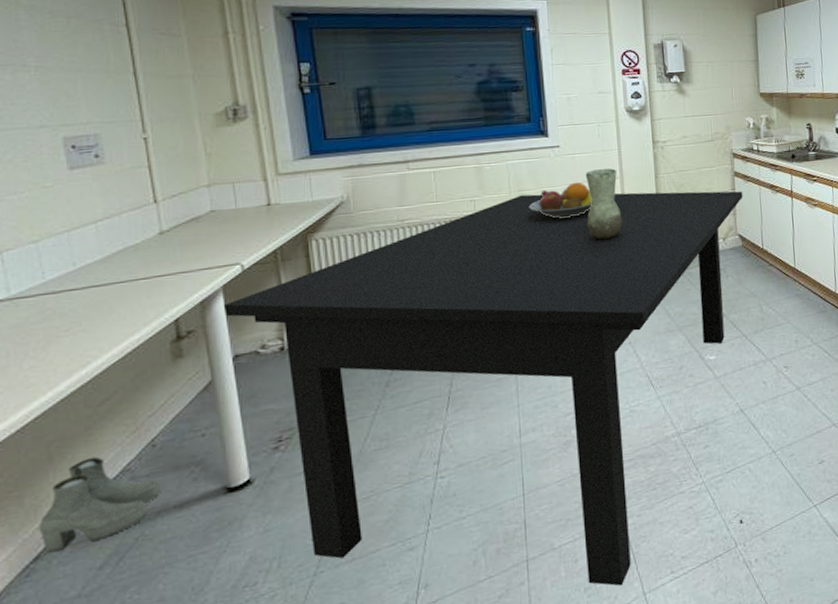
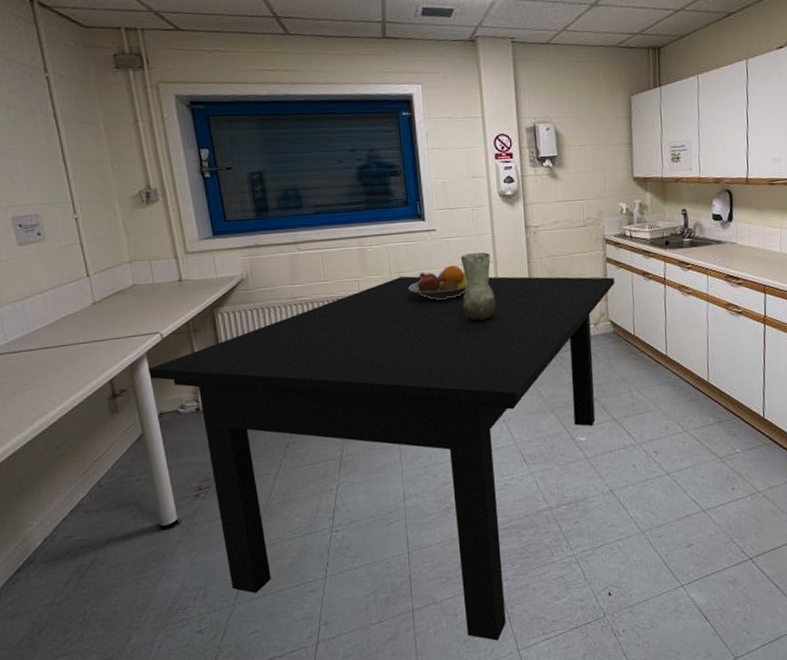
boots: present [39,456,162,553] -> none [18,492,109,567]

